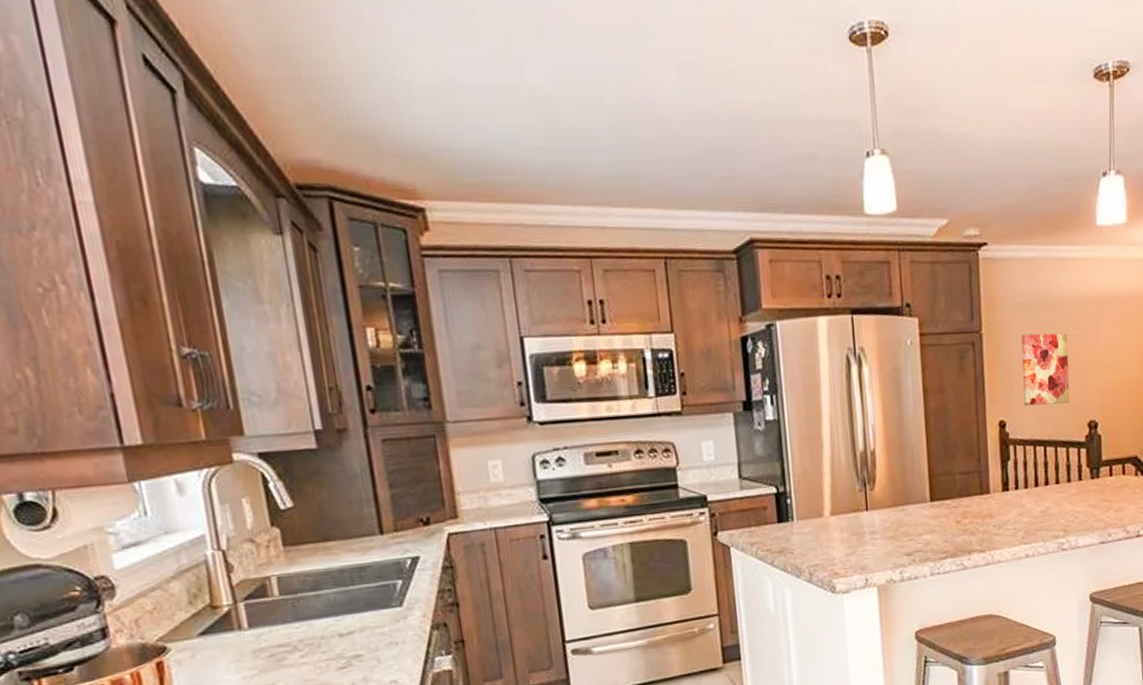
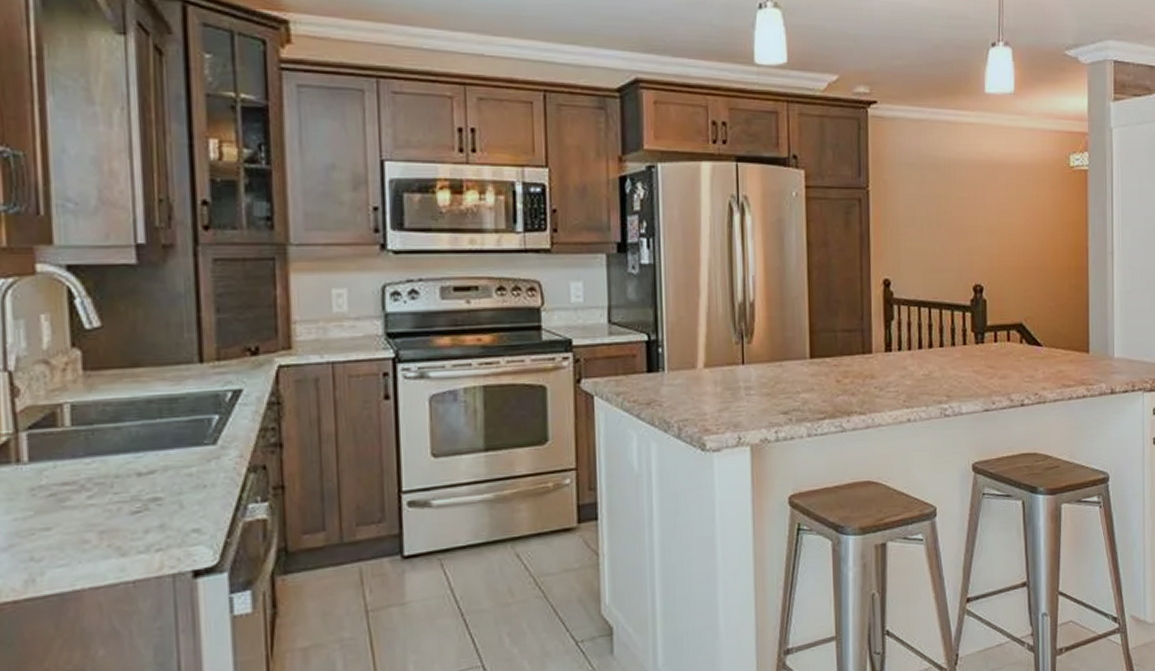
wall art: present [1021,333,1070,406] -> none [908,194,955,266]

